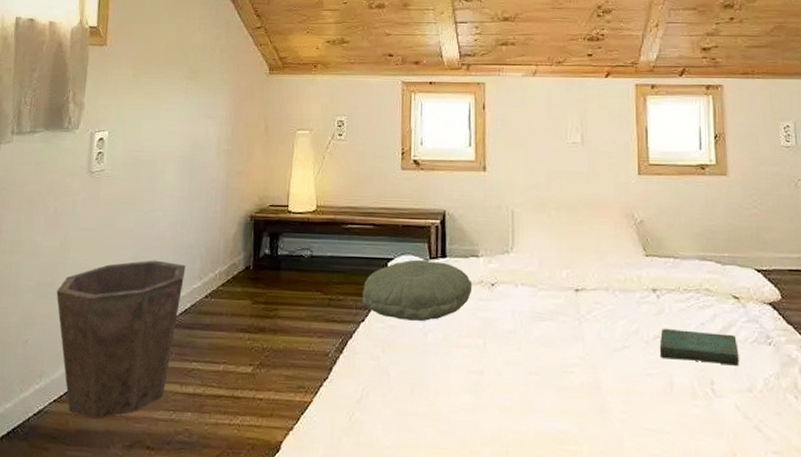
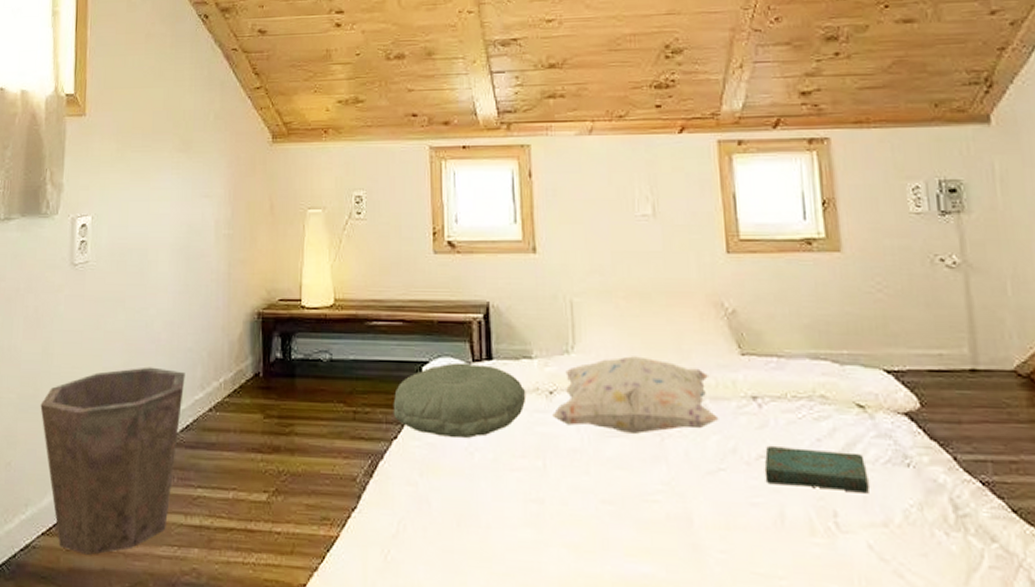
decorative pillow: none [493,256,626,318] -> present [552,356,719,434]

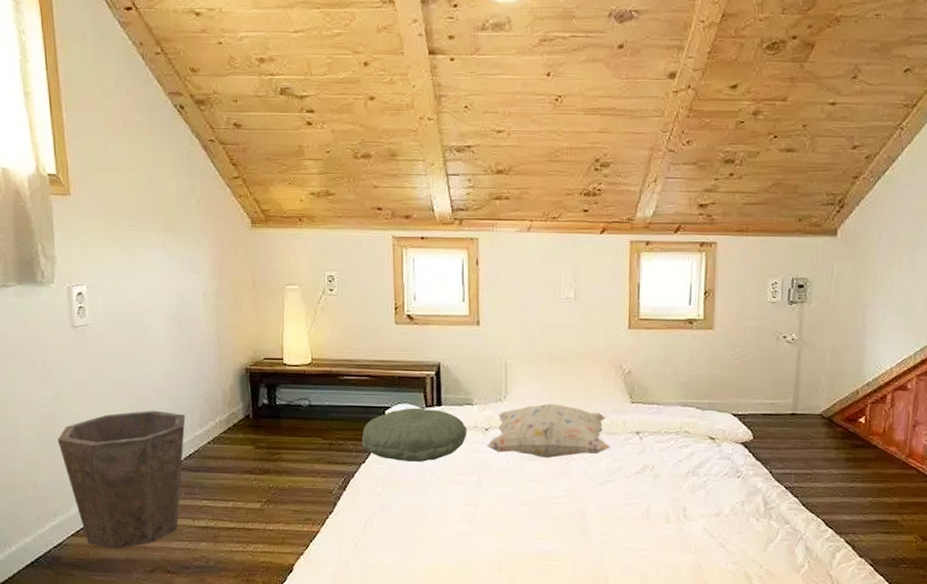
book: present [764,446,869,494] -> none [639,466,711,496]

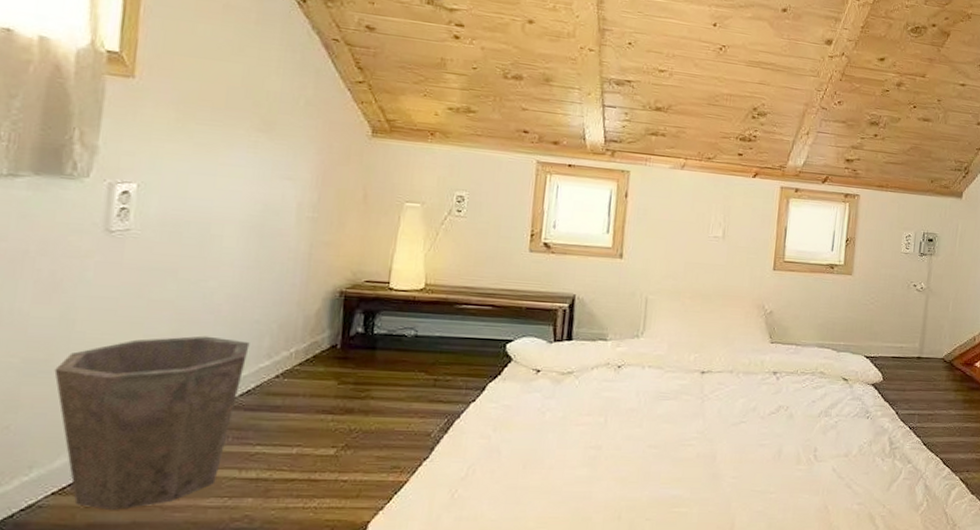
pillow: present [361,408,467,462] -> none [473,341,598,401]
decorative pillow: present [487,403,611,458] -> none [618,341,747,398]

